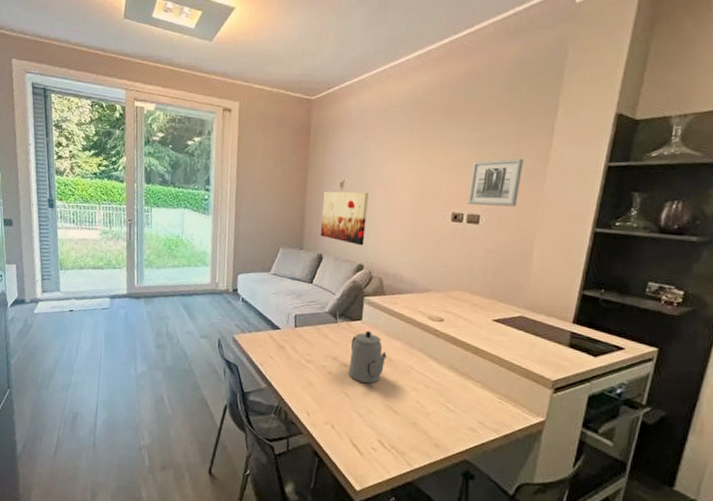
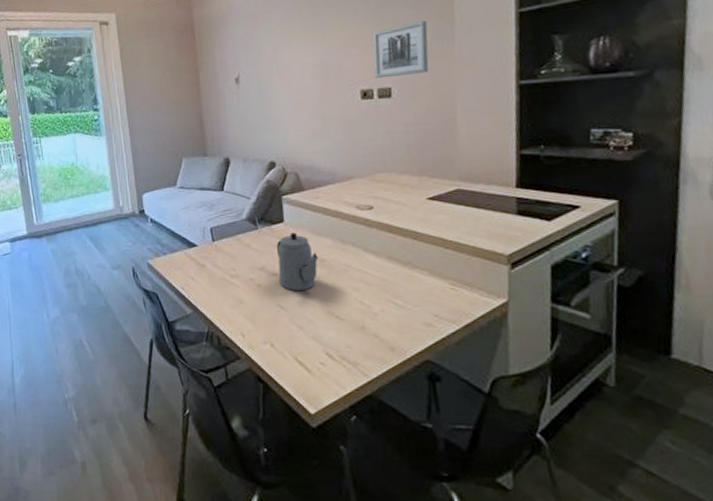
wall art: present [320,191,369,246] -> none [219,84,272,142]

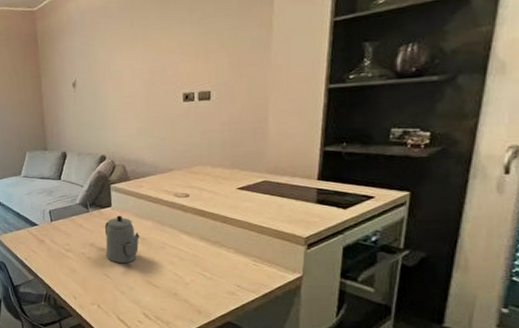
wall art: present [372,20,429,79] -> none [196,29,247,83]

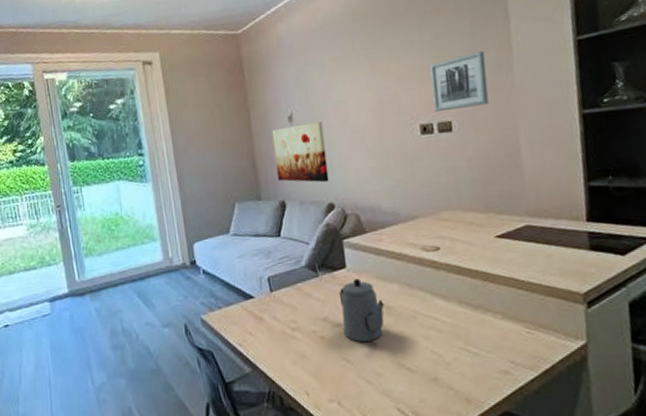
wall art: none [58,88,103,139] -> present [272,121,329,183]
wall art: none [196,29,247,83] -> present [429,50,489,113]

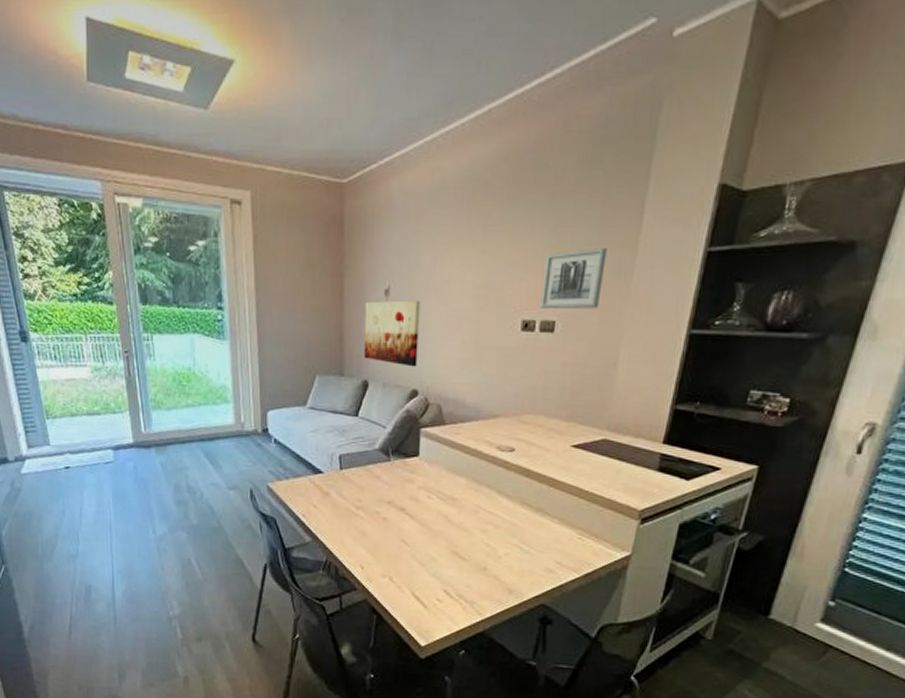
teapot: present [339,278,384,343] -> none [405,468,449,529]

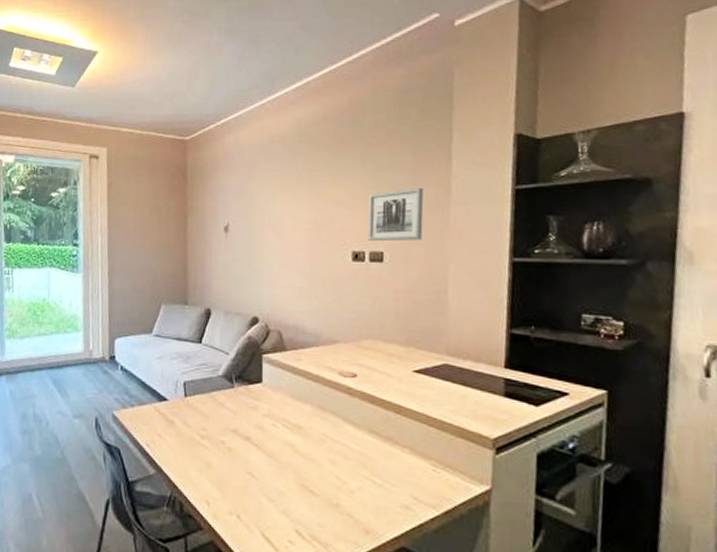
wall art: present [363,300,420,367] -> none [206,235,257,296]

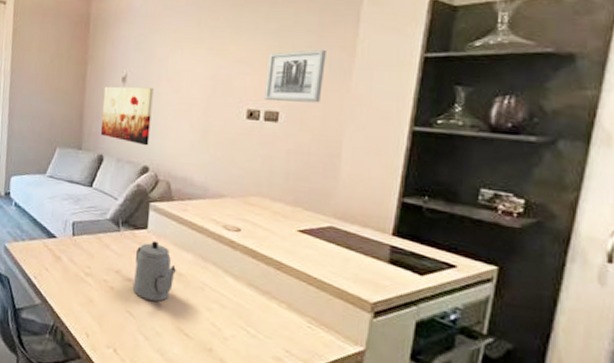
wall art: none [206,235,257,296] -> present [100,86,154,146]
teapot: none [251,394,295,460] -> present [132,241,176,302]

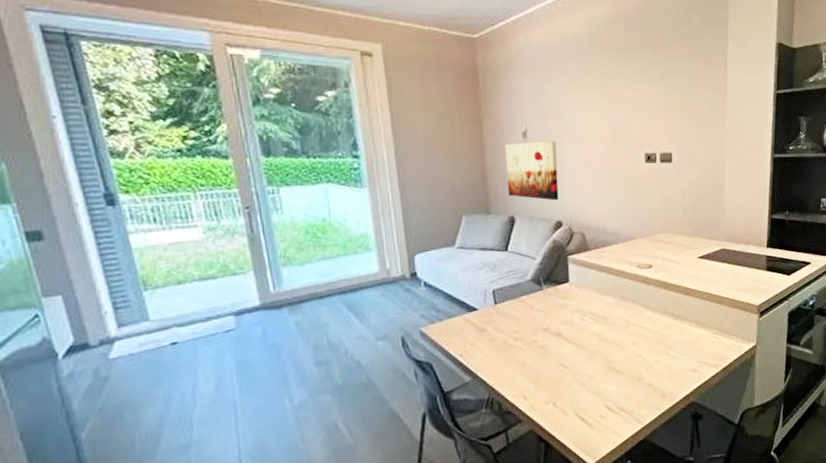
teapot: present [132,241,176,302] -> none [561,292,601,350]
wall art: present [264,49,326,103] -> none [657,91,705,144]

